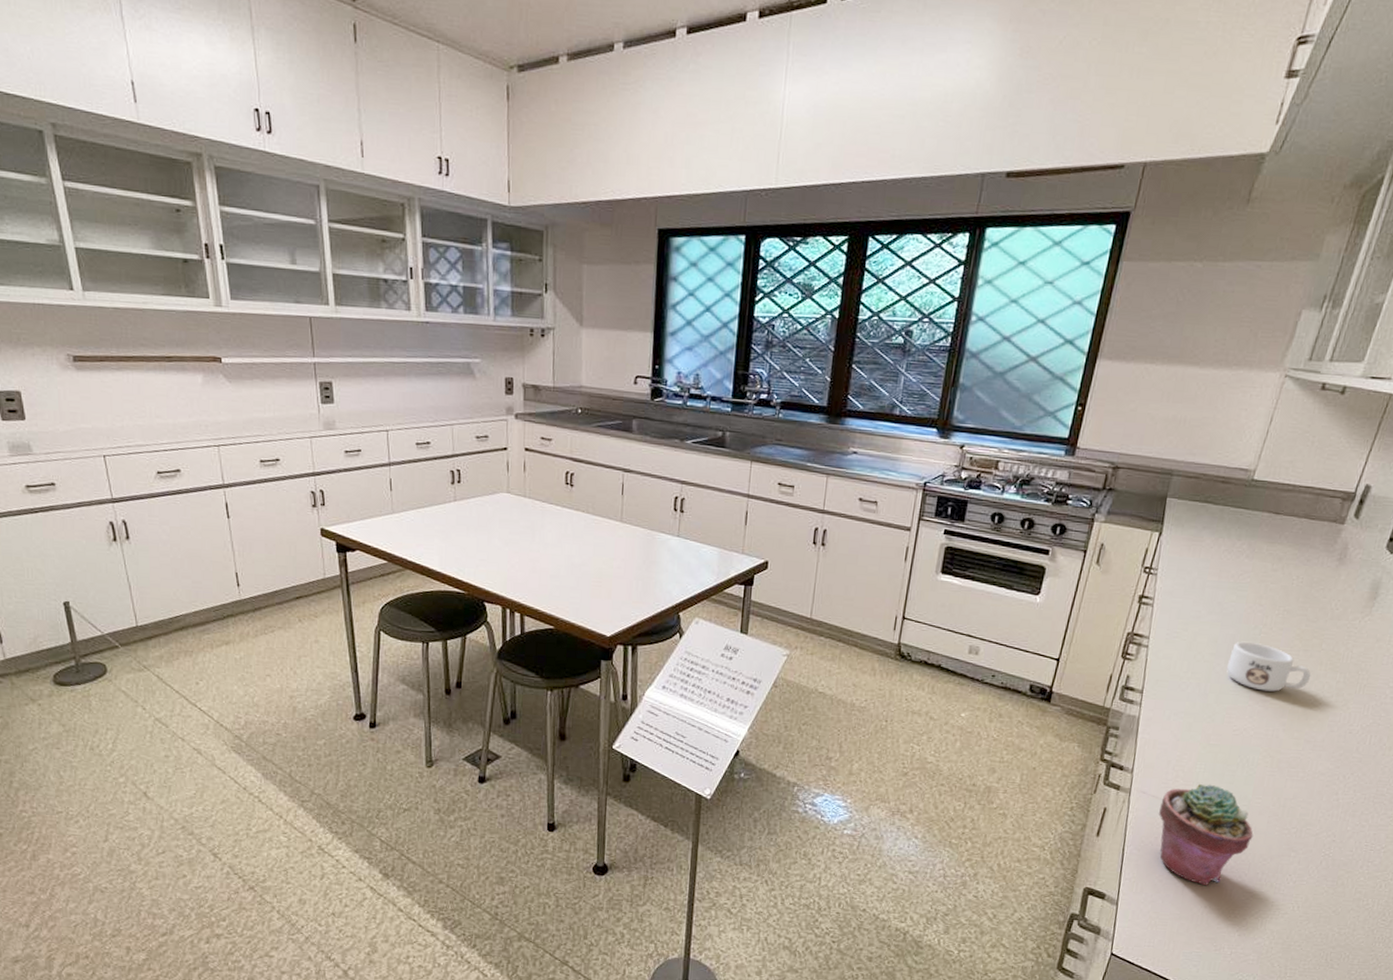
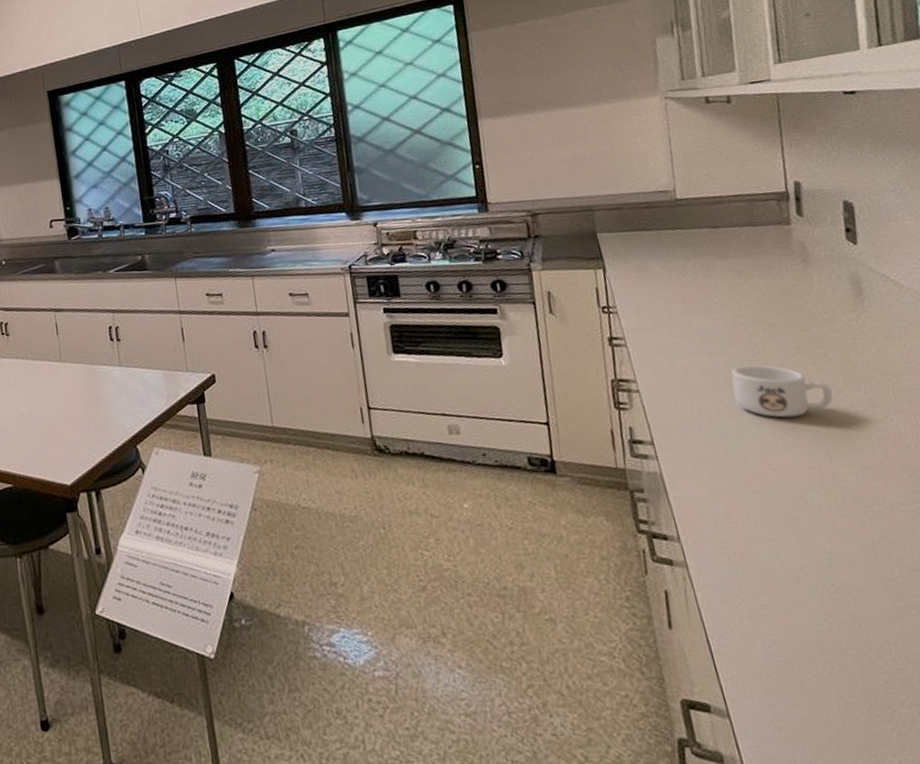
potted succulent: present [1158,783,1253,886] -> none [727,539,856,673]

